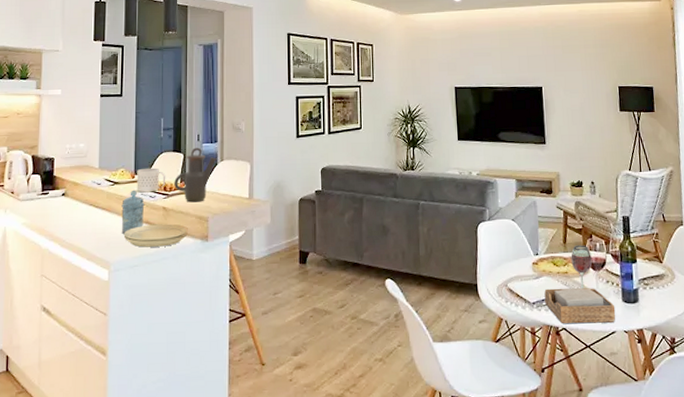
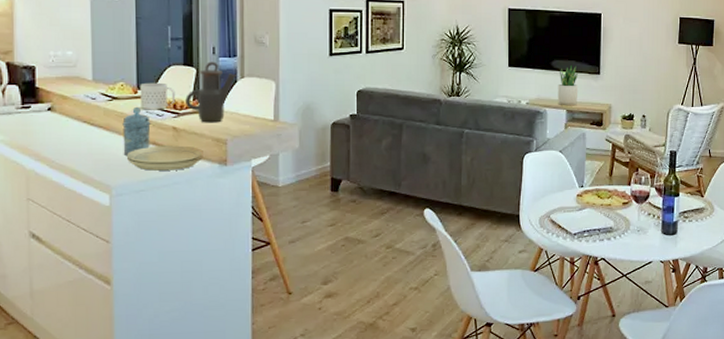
planter: none [505,136,526,176] -> present [557,65,579,106]
napkin holder: present [544,288,616,324] -> none [586,219,654,254]
wineglass: present [571,245,592,289] -> none [615,178,636,221]

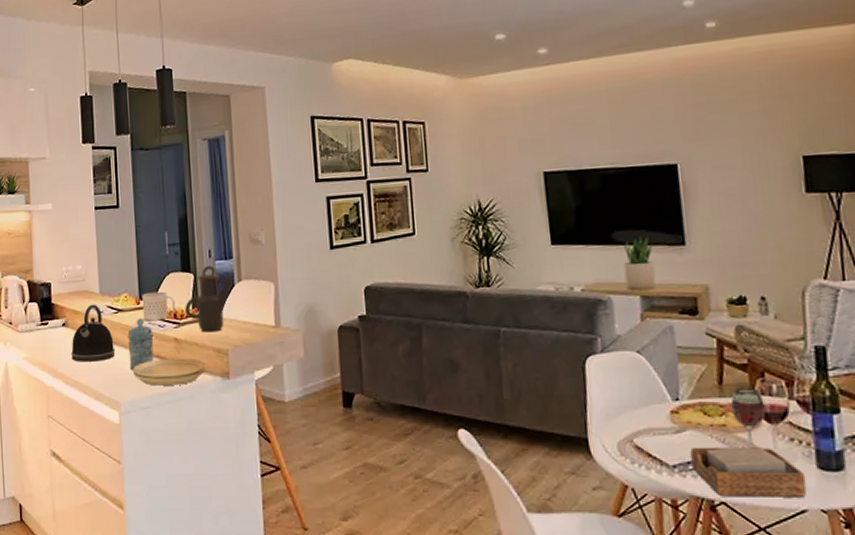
kettle: none [57,90,108,147] -> present [71,304,116,362]
napkin holder: none [586,219,654,254] -> present [690,446,807,497]
wineglass: none [615,178,636,221] -> present [730,387,766,449]

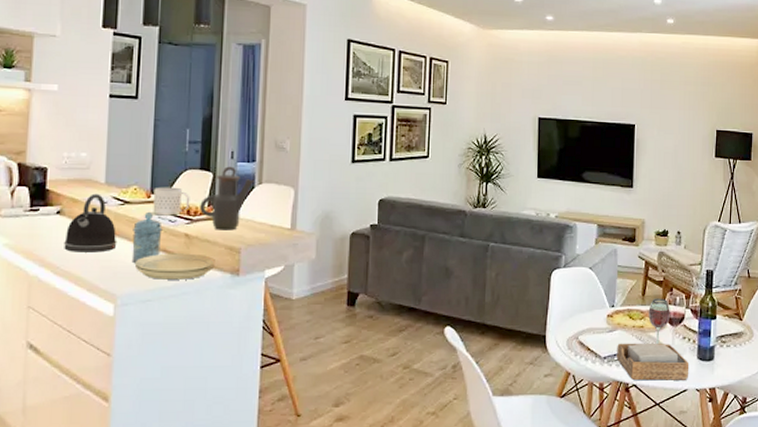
planter: present [623,236,656,291] -> none [588,178,610,221]

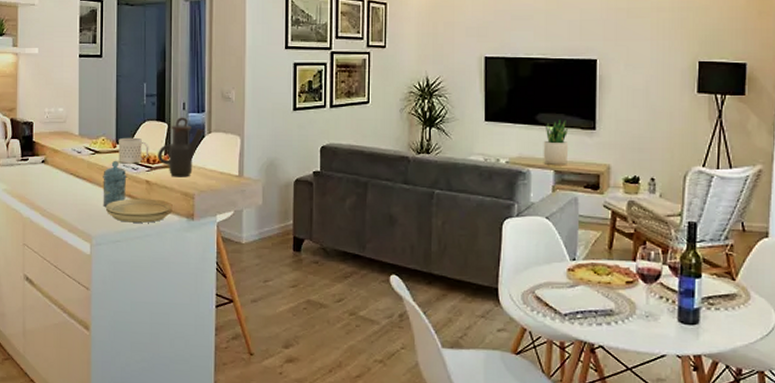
kettle: present [64,193,117,253] -> none [49,144,91,197]
planter: none [588,178,610,221] -> present [543,119,569,166]
napkin holder: present [617,343,689,381] -> none [580,299,668,345]
wineglass: present [648,298,670,345] -> none [616,252,643,304]

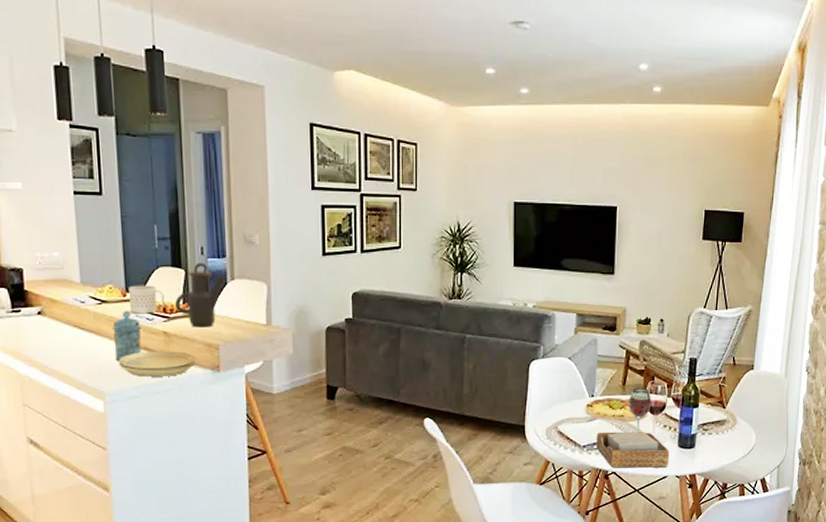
planter: present [543,119,569,166] -> none [567,264,590,309]
napkin holder: none [580,299,668,345] -> present [596,431,670,468]
wineglass: none [616,252,643,304] -> present [628,387,651,434]

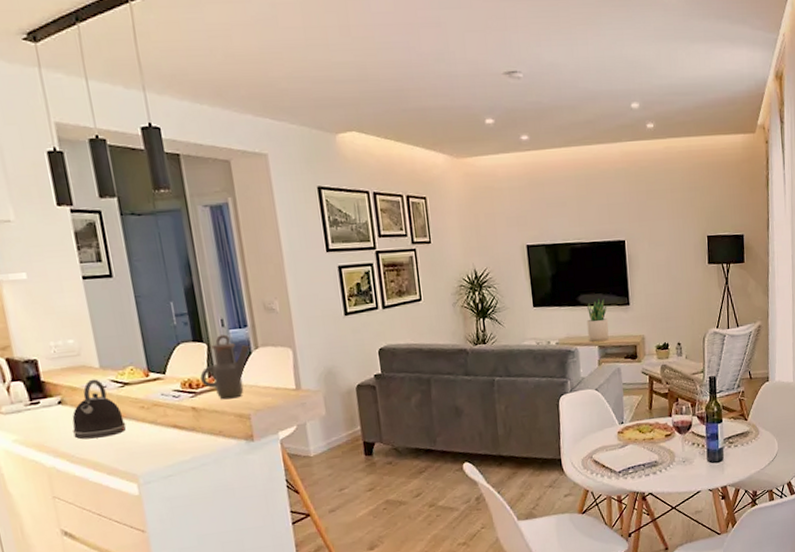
kettle: none [49,293,99,352] -> present [72,379,126,439]
canister: present [113,311,142,361] -> none [138,391,171,442]
plate: present [118,351,196,377] -> none [147,425,229,455]
mug: present [128,285,165,314] -> none [150,362,191,393]
planter: none [567,264,590,309] -> present [586,298,609,342]
napkin holder: present [596,431,670,468] -> none [630,451,701,489]
wineglass: present [628,387,651,434] -> none [656,409,678,454]

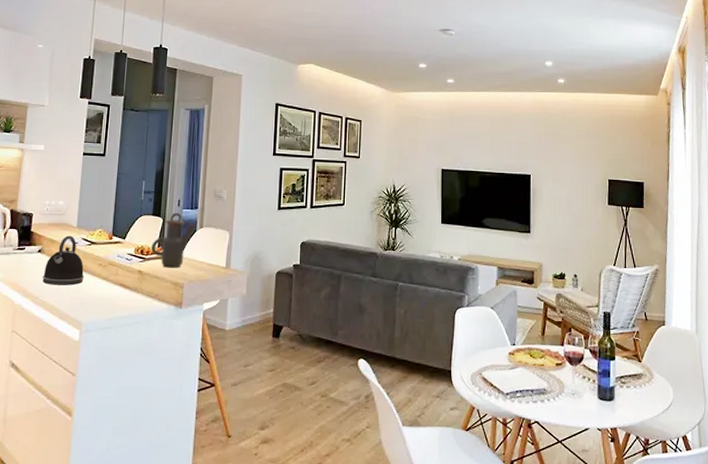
planter: present [586,298,609,342] -> none [488,224,509,263]

